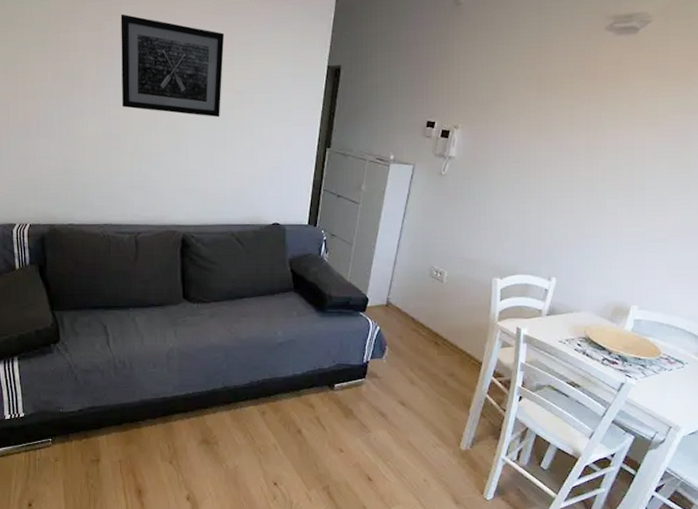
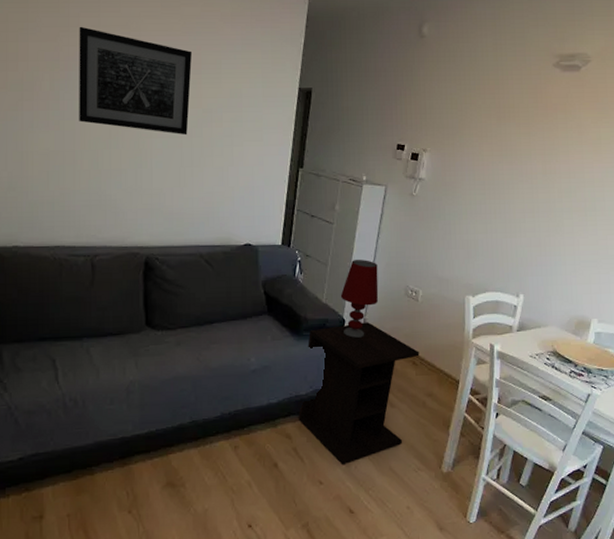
nightstand: none [321,301,442,435] -> present [298,322,420,464]
table lamp: none [364,240,403,316] -> present [340,260,379,338]

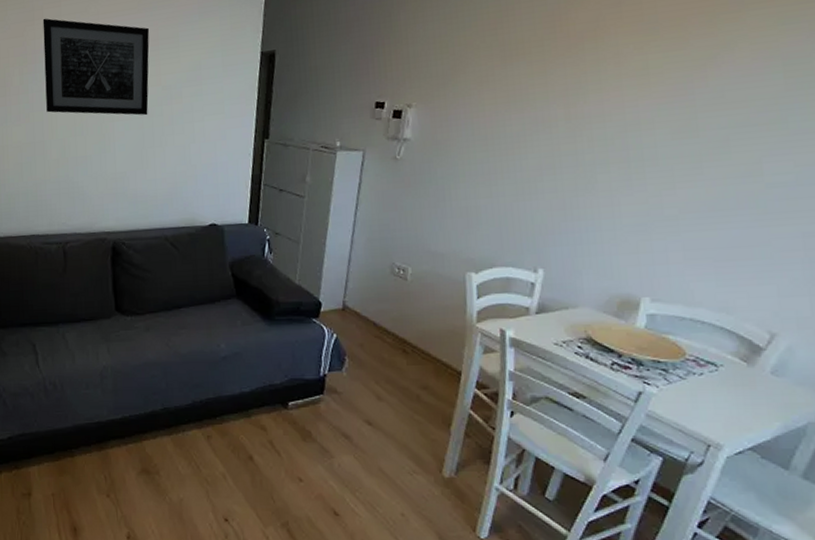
nightstand: present [298,322,420,464] -> none [273,305,411,461]
table lamp: present [340,260,379,338] -> none [315,235,360,322]

